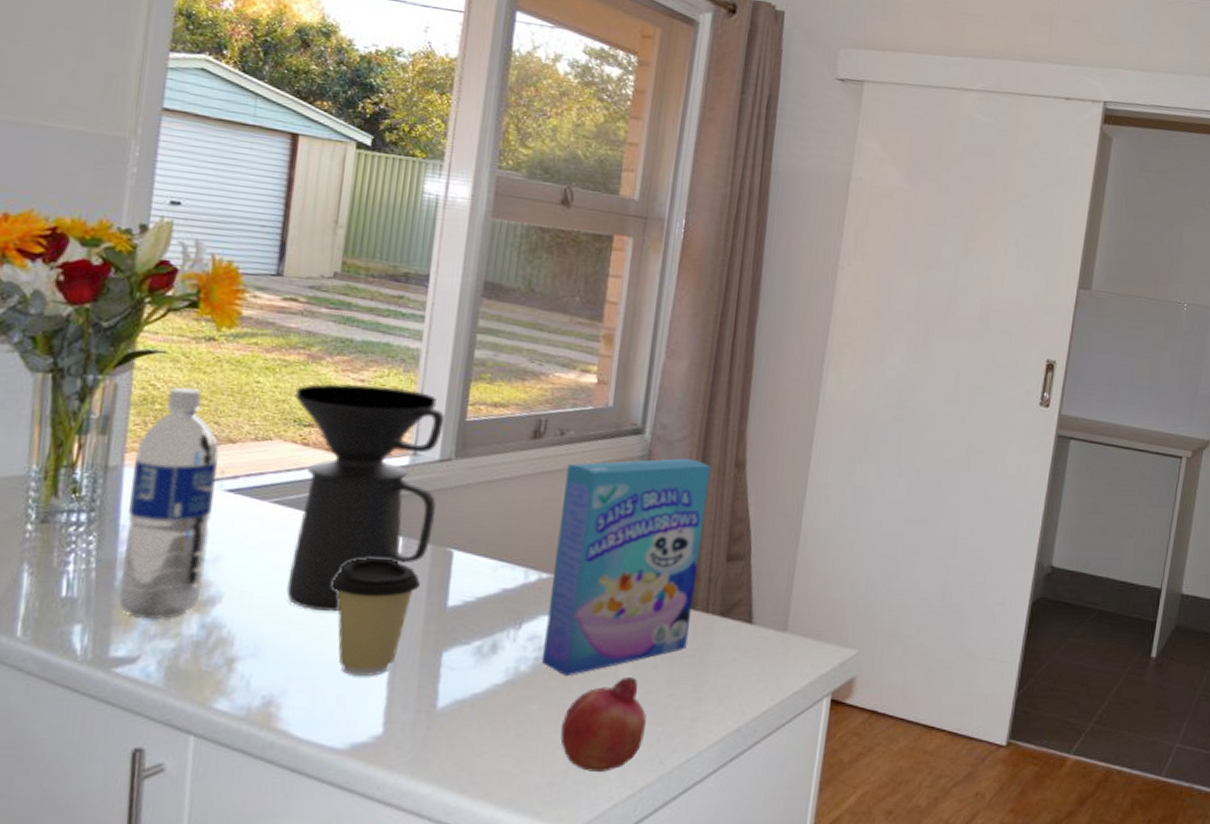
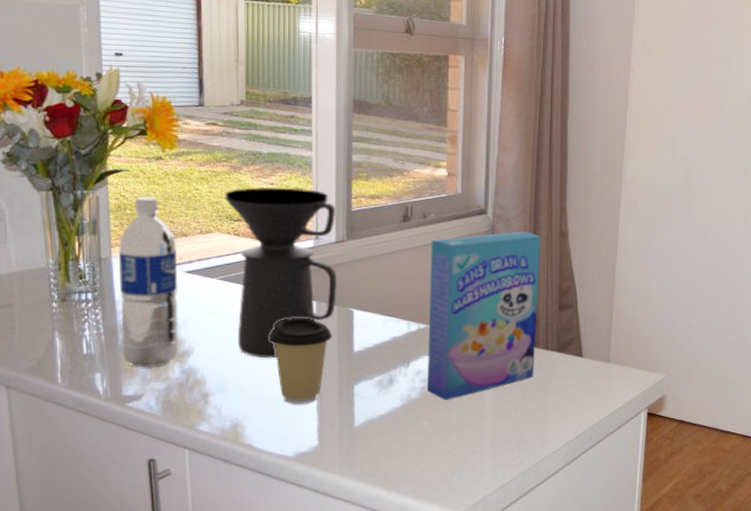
fruit: present [560,677,647,772] -> none [446,400,509,469]

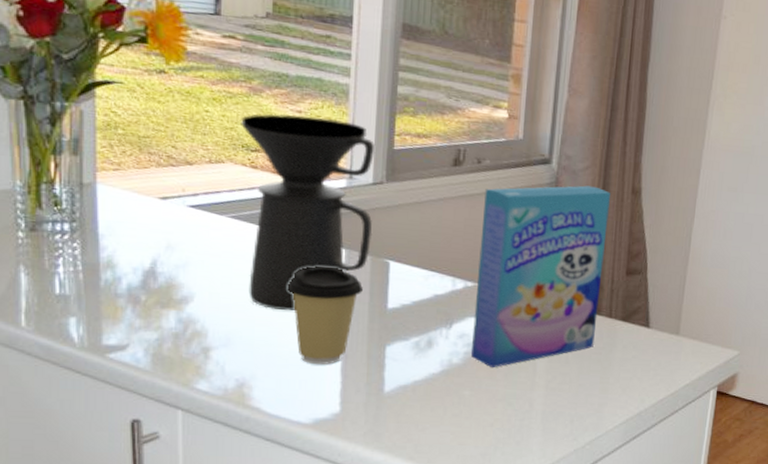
water bottle: present [118,196,178,368] -> none [104,114,178,315]

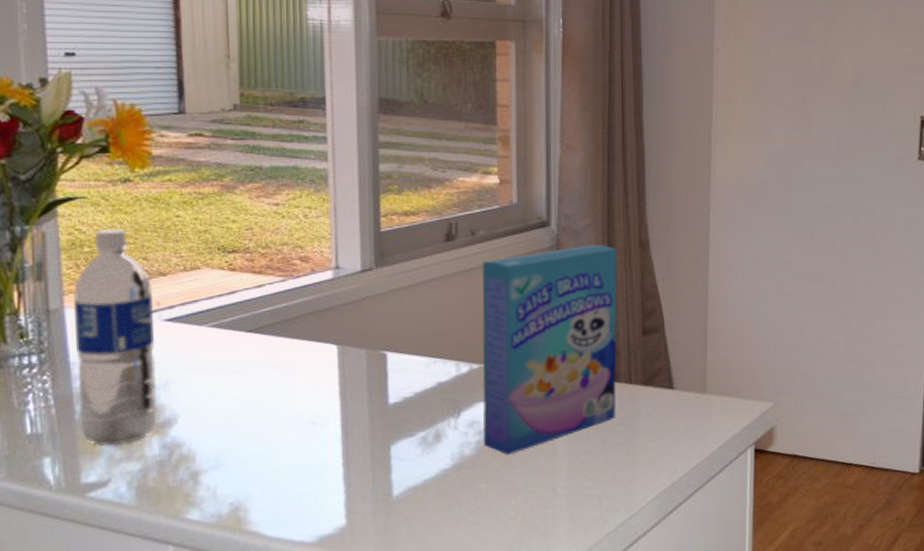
water bottle: none [104,114,178,315] -> present [72,228,157,446]
coffee maker: present [241,113,375,312] -> none [215,207,366,421]
coffee cup: present [287,266,363,365] -> none [278,366,360,476]

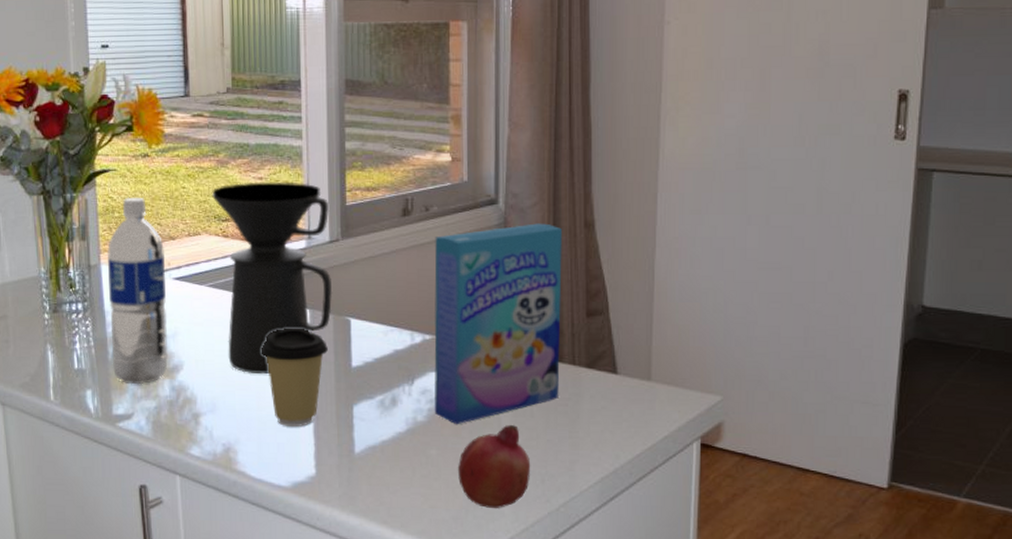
coffee maker: none [215,207,366,421] -> present [212,182,333,375]
coffee cup: none [278,366,360,476] -> present [261,328,328,428]
fruit: none [510,449,588,537] -> present [458,425,531,508]

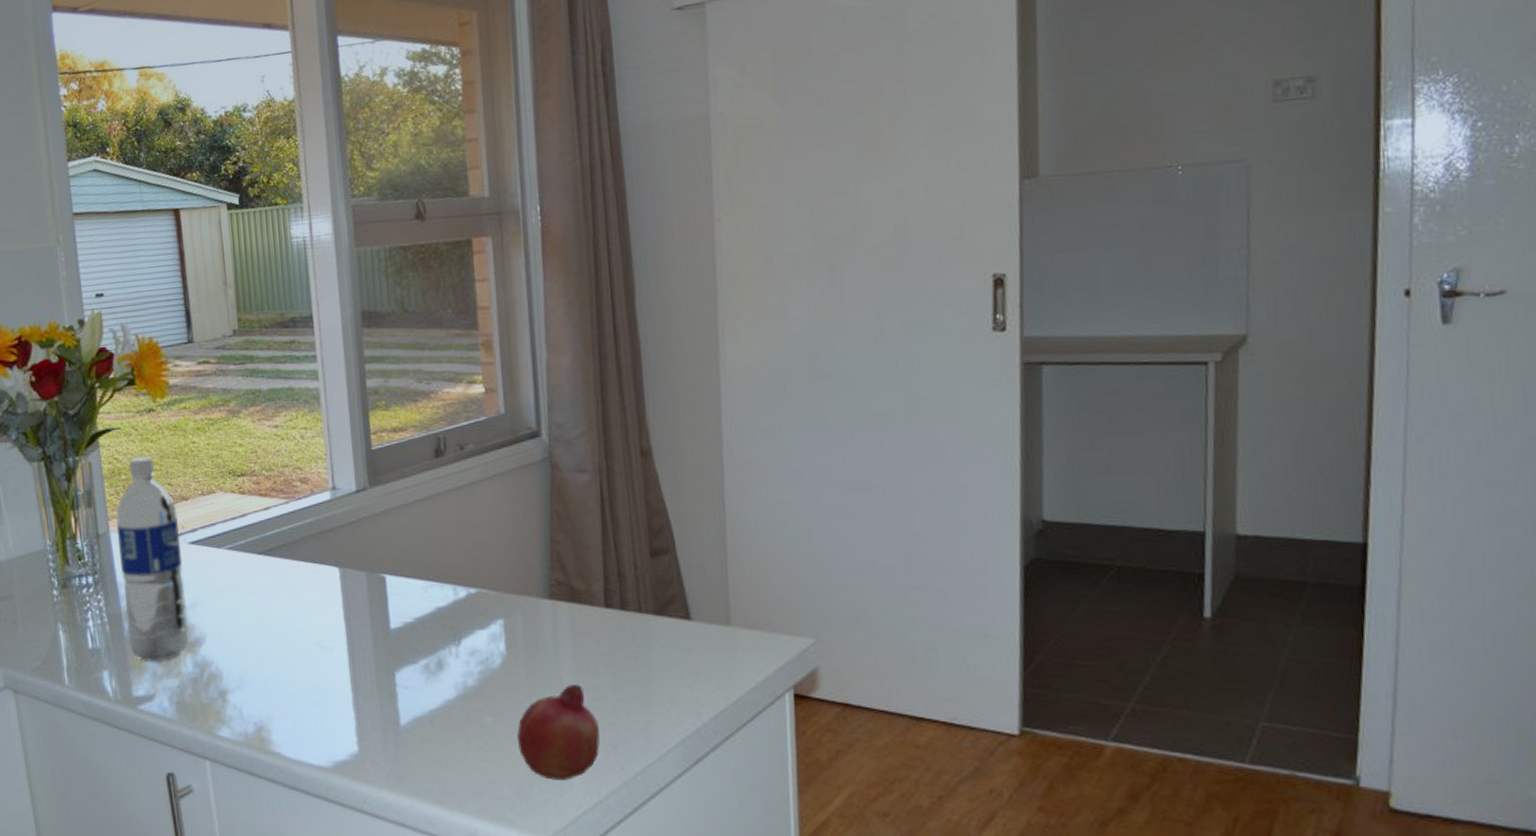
coffee maker: present [212,182,333,375] -> none [224,428,364,644]
coffee cup: present [261,328,328,428] -> none [289,589,363,701]
cereal box: present [434,223,562,425] -> none [473,454,626,688]

